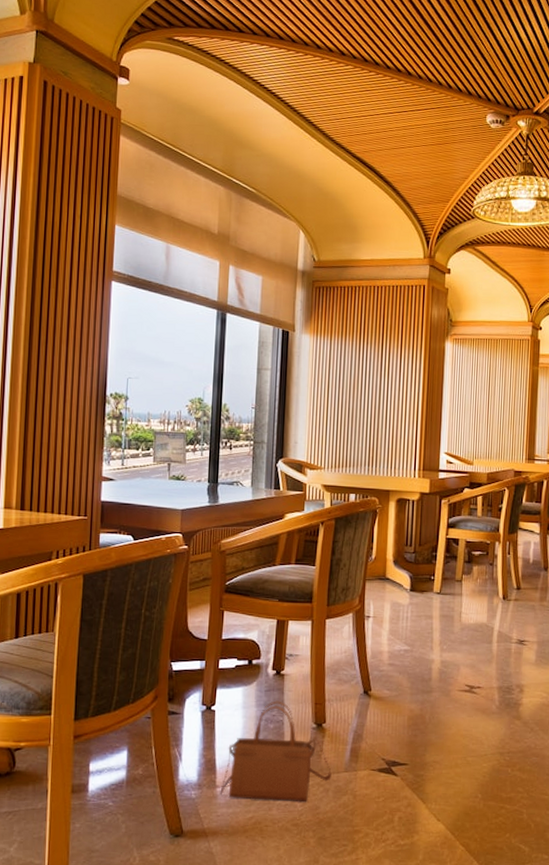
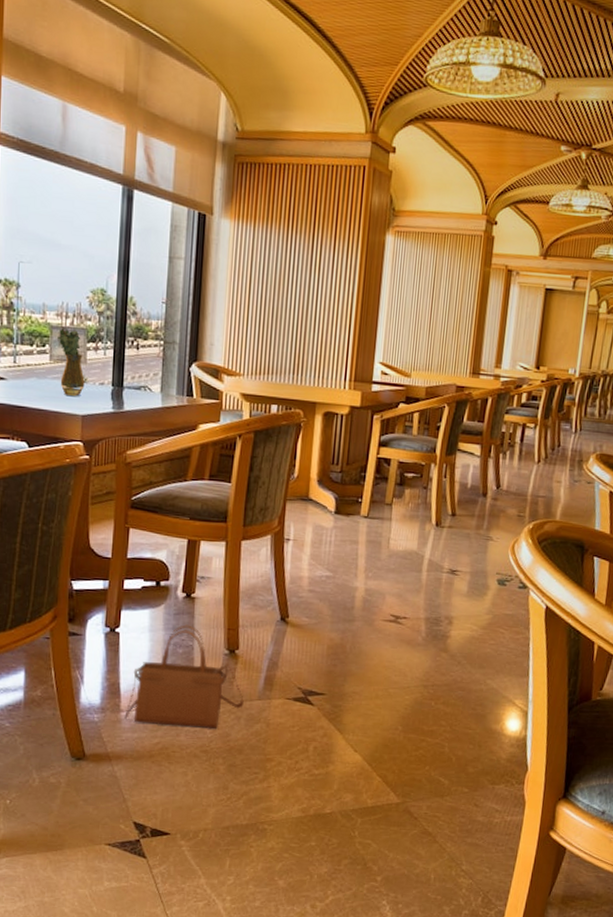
vase: none [159,431,184,493] -> present [56,325,85,396]

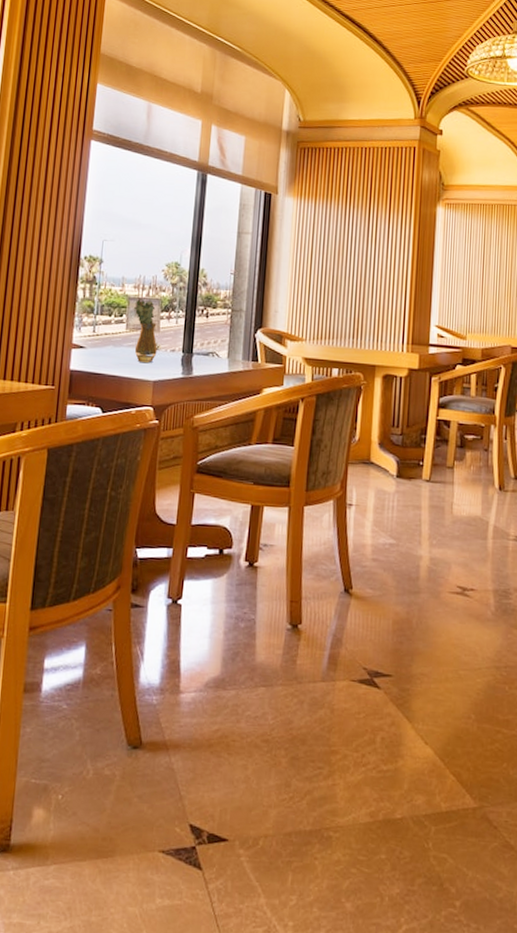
handbag: present [124,624,244,730] -> none [184,596,307,715]

